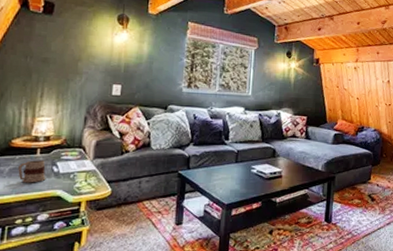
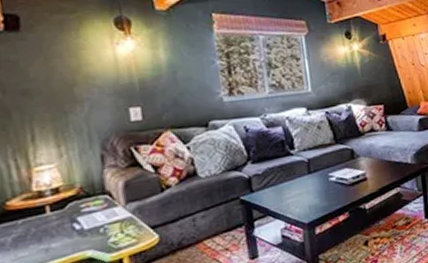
mug: present [18,160,46,183] -> none [24,218,68,252]

